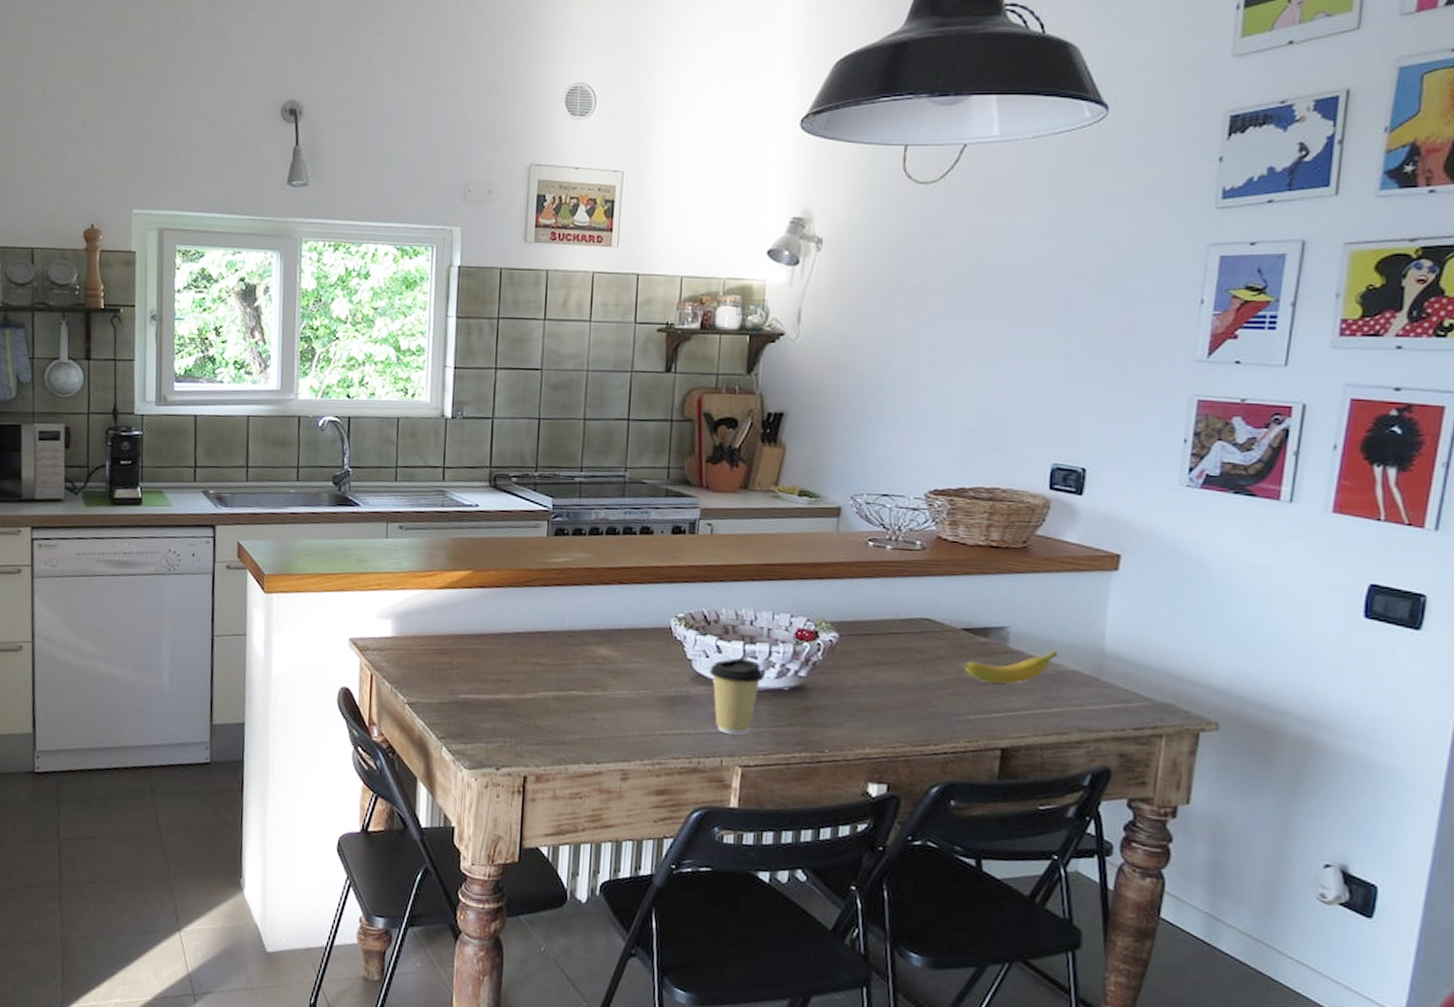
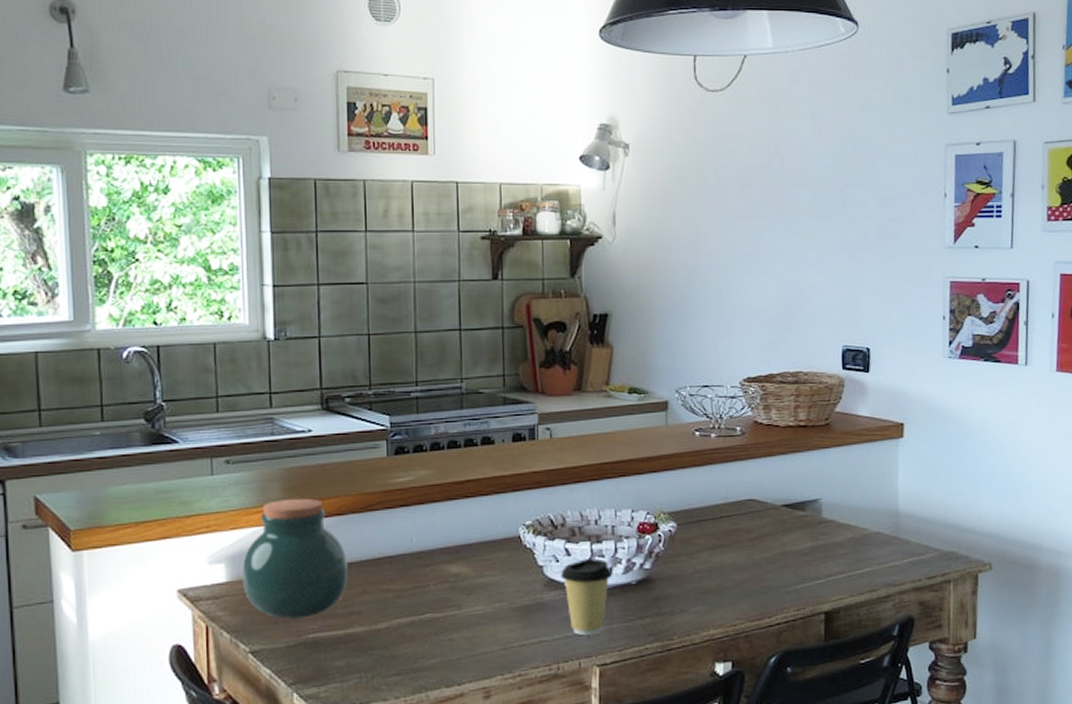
jar: none [406,567,502,679] -> present [242,499,348,619]
banana: present [963,651,1058,684] -> none [787,516,863,553]

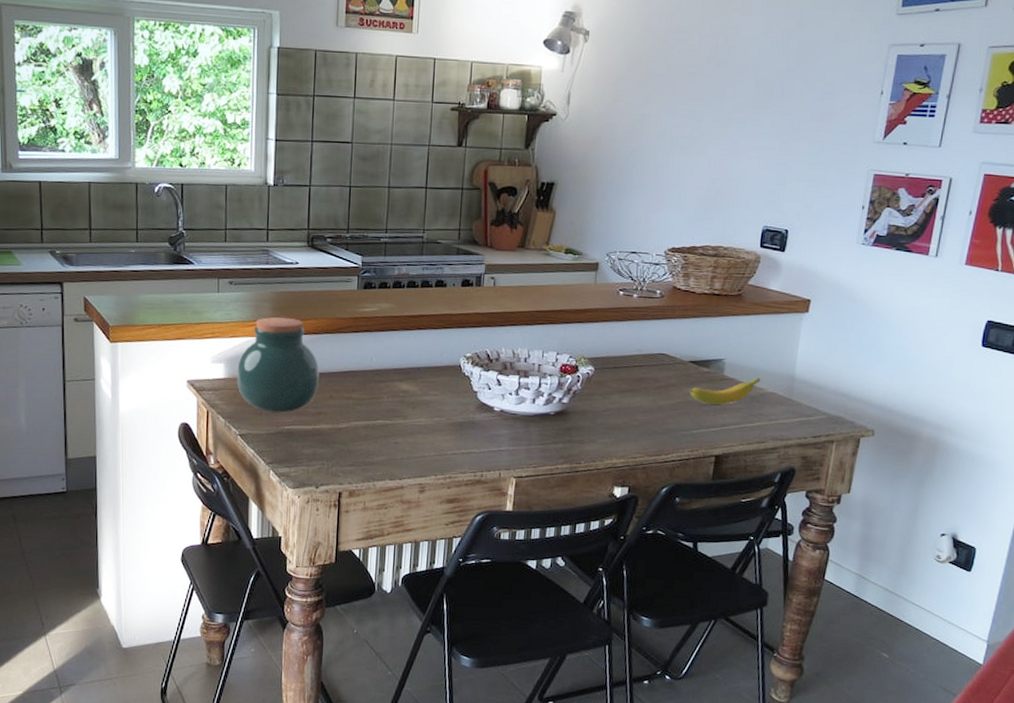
coffee cup: present [560,558,613,636] -> none [491,389,535,453]
banana: none [787,516,863,553] -> present [689,377,761,405]

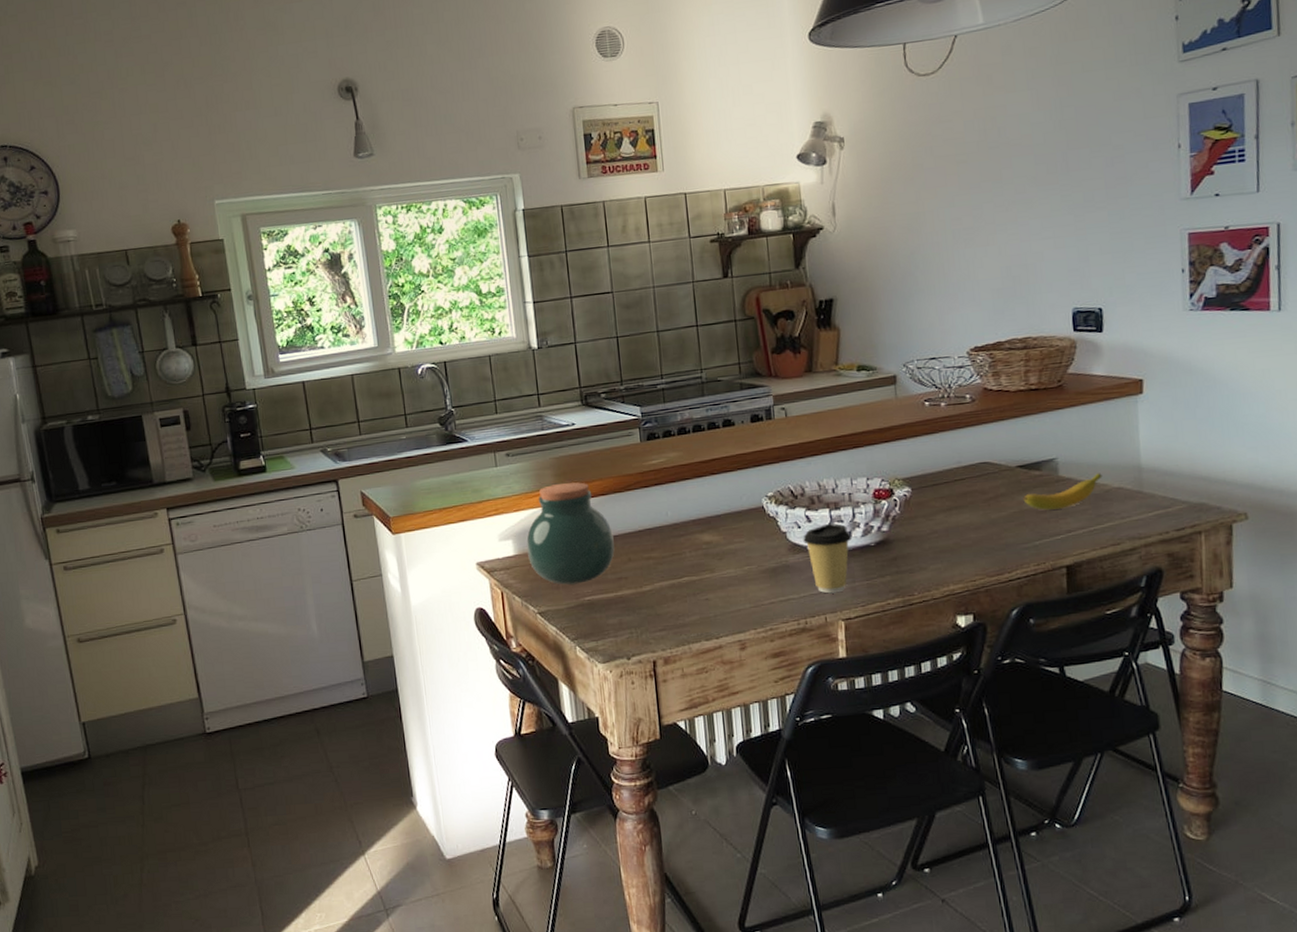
coffee cup: none [491,389,535,453] -> present [803,523,853,594]

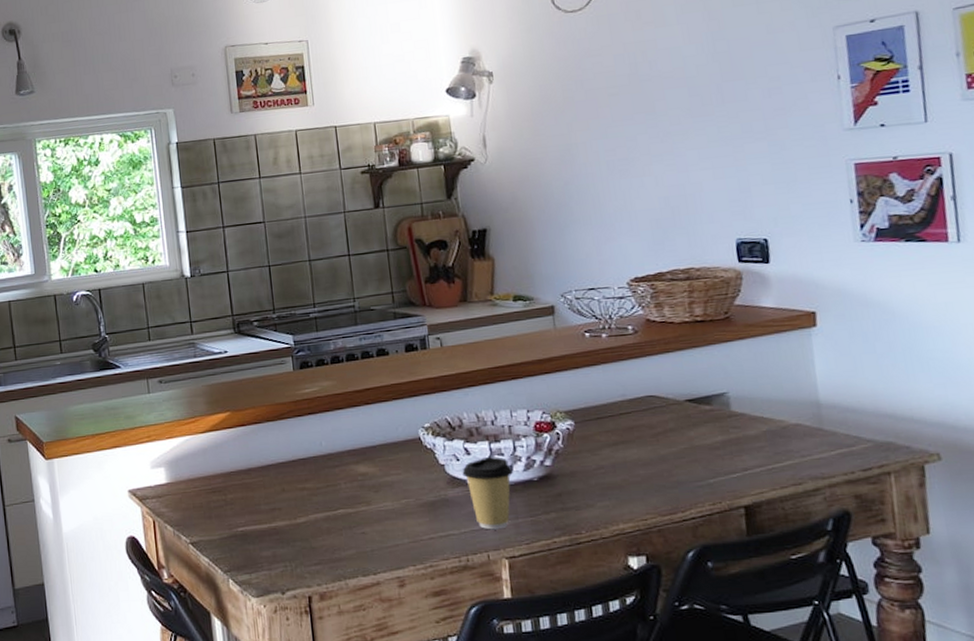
jar: present [526,482,615,585] -> none [179,410,268,515]
banana: present [1023,473,1103,510] -> none [694,408,778,447]

